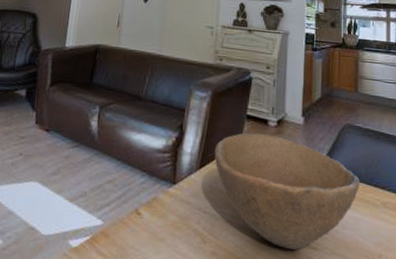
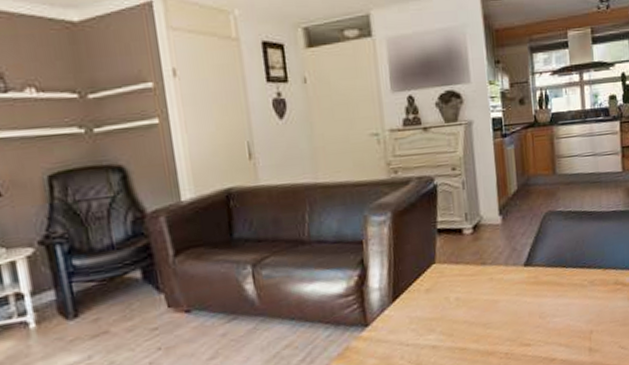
bowl: present [214,132,359,250] -> none [406,243,566,355]

